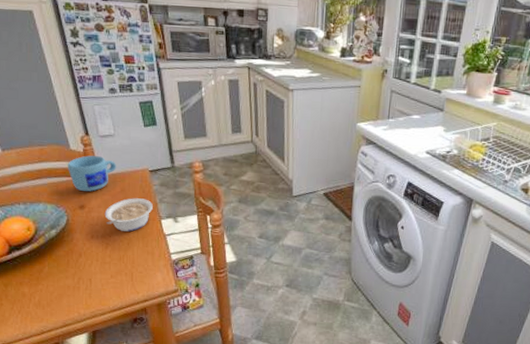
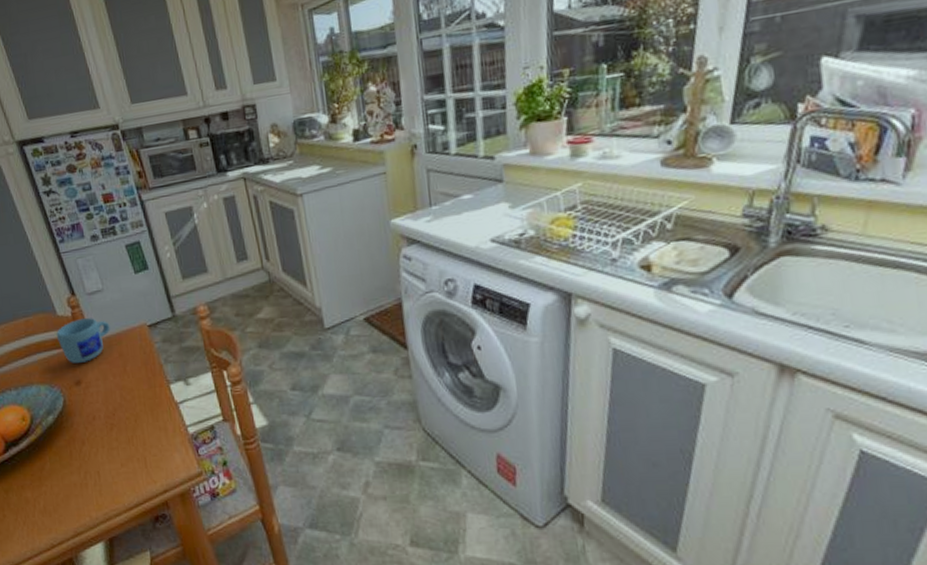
legume: present [104,198,153,232] -> none [104,361,158,406]

